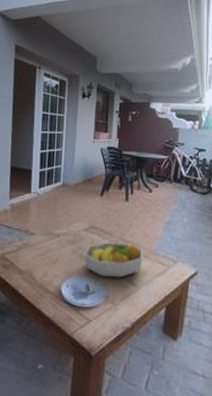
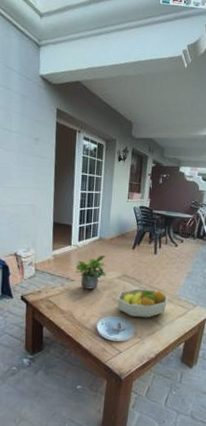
potted plant: none [36,203,72,244] -> present [75,255,107,290]

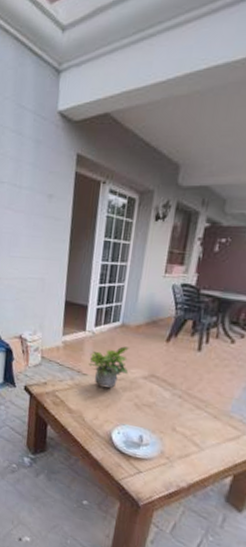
fruit bowl: present [117,288,168,318] -> none [140,394,213,435]

